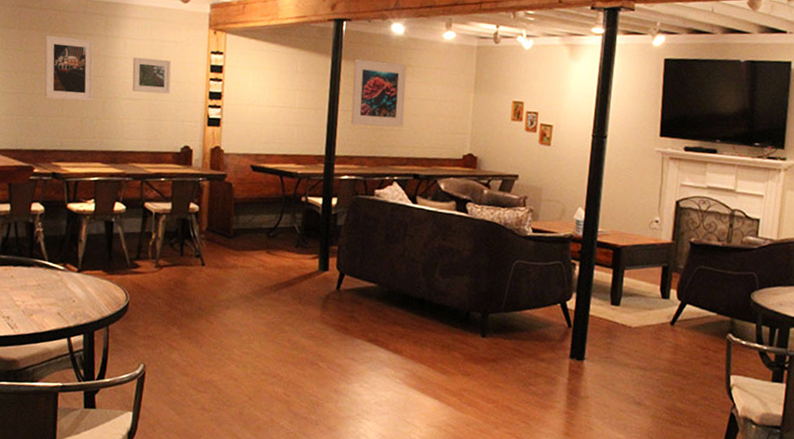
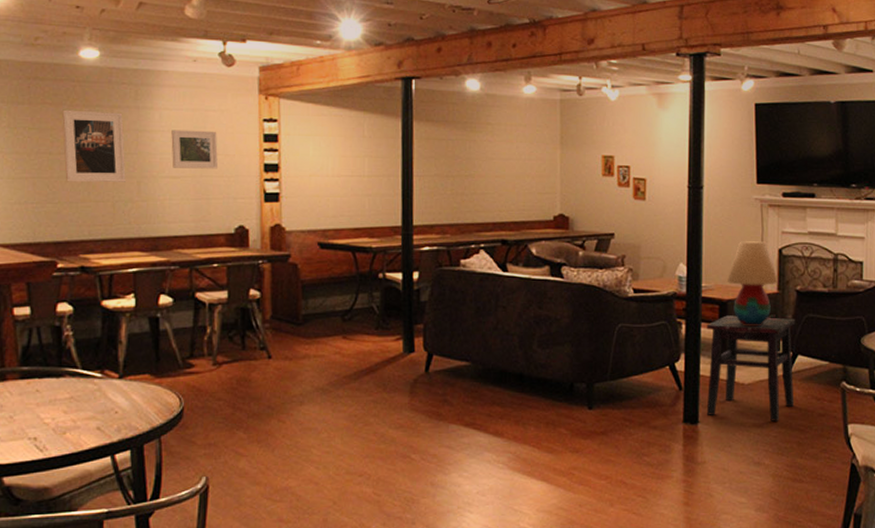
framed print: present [351,58,407,128] -> none [427,119,487,191]
side table: none [592,260,687,366] -> present [706,315,796,421]
table lamp: none [623,191,673,274] -> present [728,241,778,327]

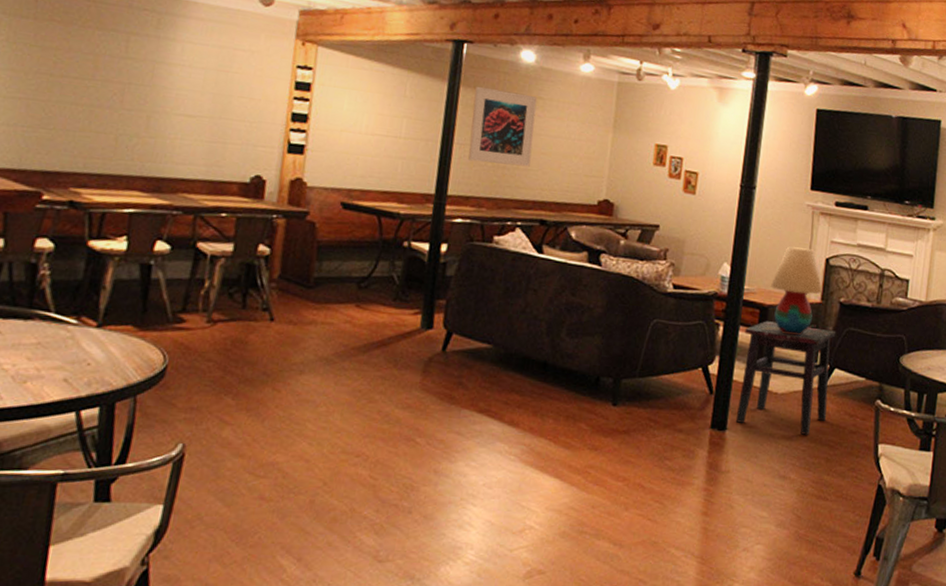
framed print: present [62,109,126,183] -> none [65,29,141,115]
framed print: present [171,129,218,169] -> none [189,65,244,113]
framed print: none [427,119,487,191] -> present [468,86,538,167]

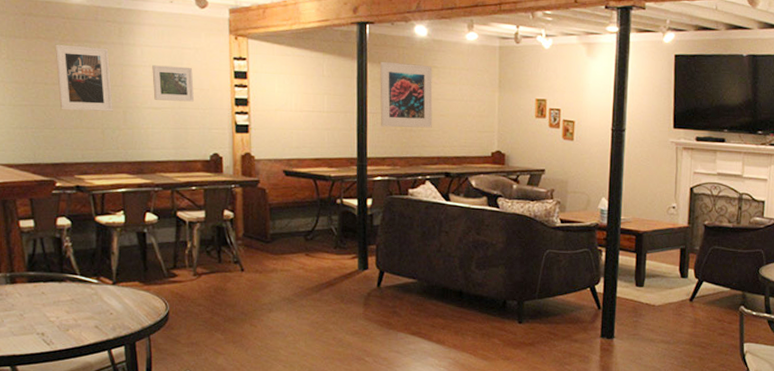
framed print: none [65,29,141,115] -> present [55,44,113,112]
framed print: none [189,65,244,113] -> present [152,65,194,102]
side table: present [735,321,836,435] -> none [621,245,703,339]
table lamp: present [771,246,822,336] -> none [644,179,689,256]

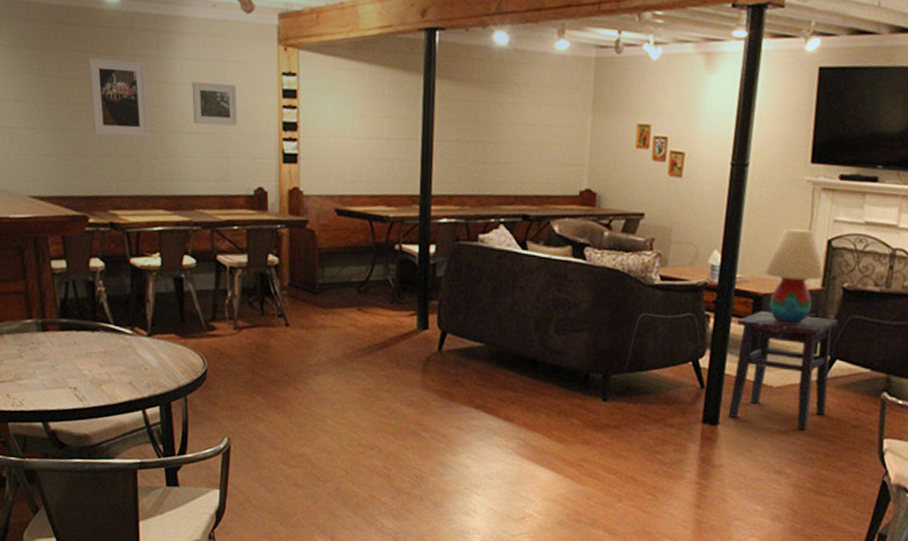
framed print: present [380,61,433,128] -> none [448,76,513,160]
side table: none [621,245,703,339] -> present [728,311,838,430]
table lamp: none [644,179,689,256] -> present [766,228,823,326]

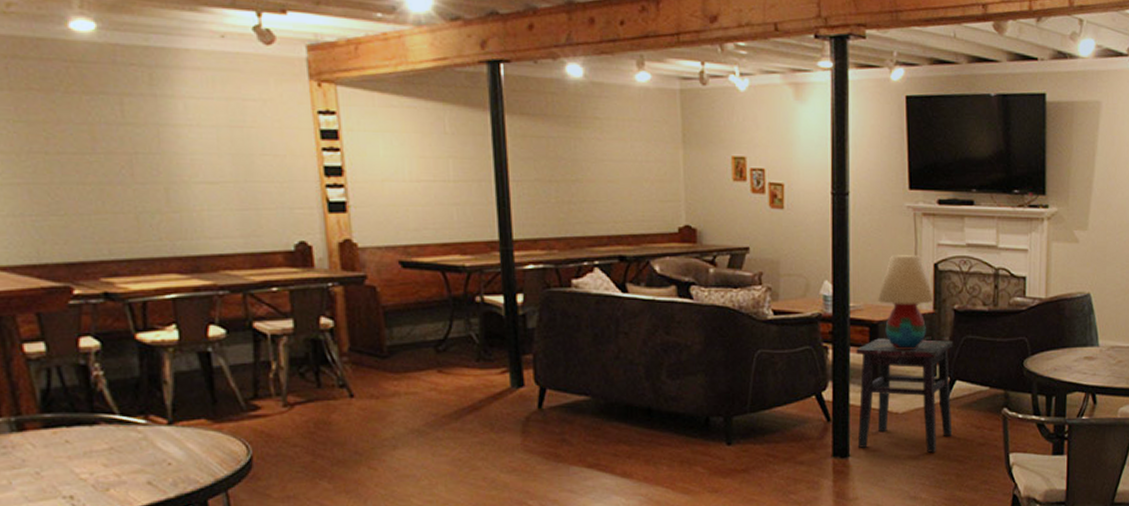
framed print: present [88,57,150,137] -> none [55,97,149,190]
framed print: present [192,82,237,126] -> none [201,123,265,173]

